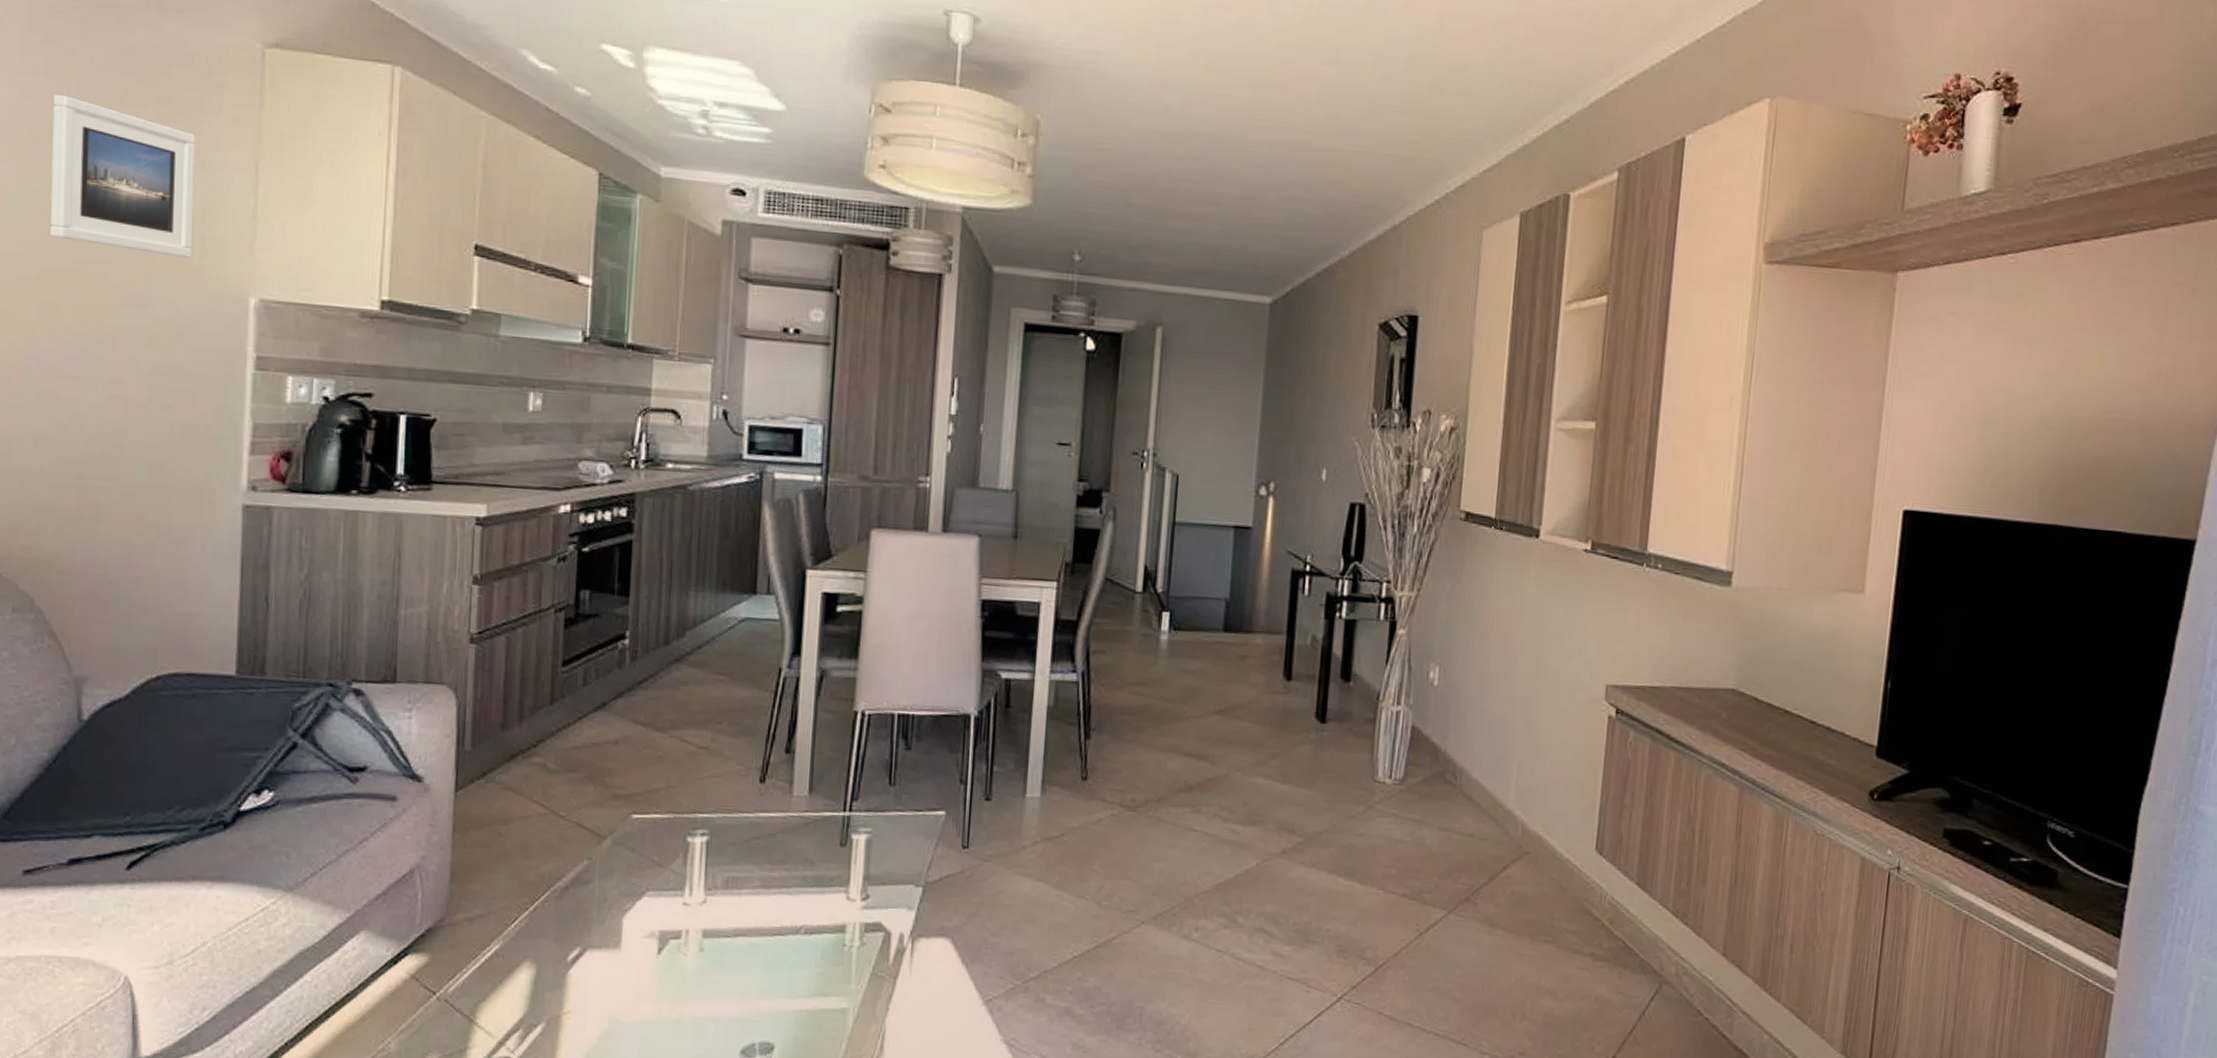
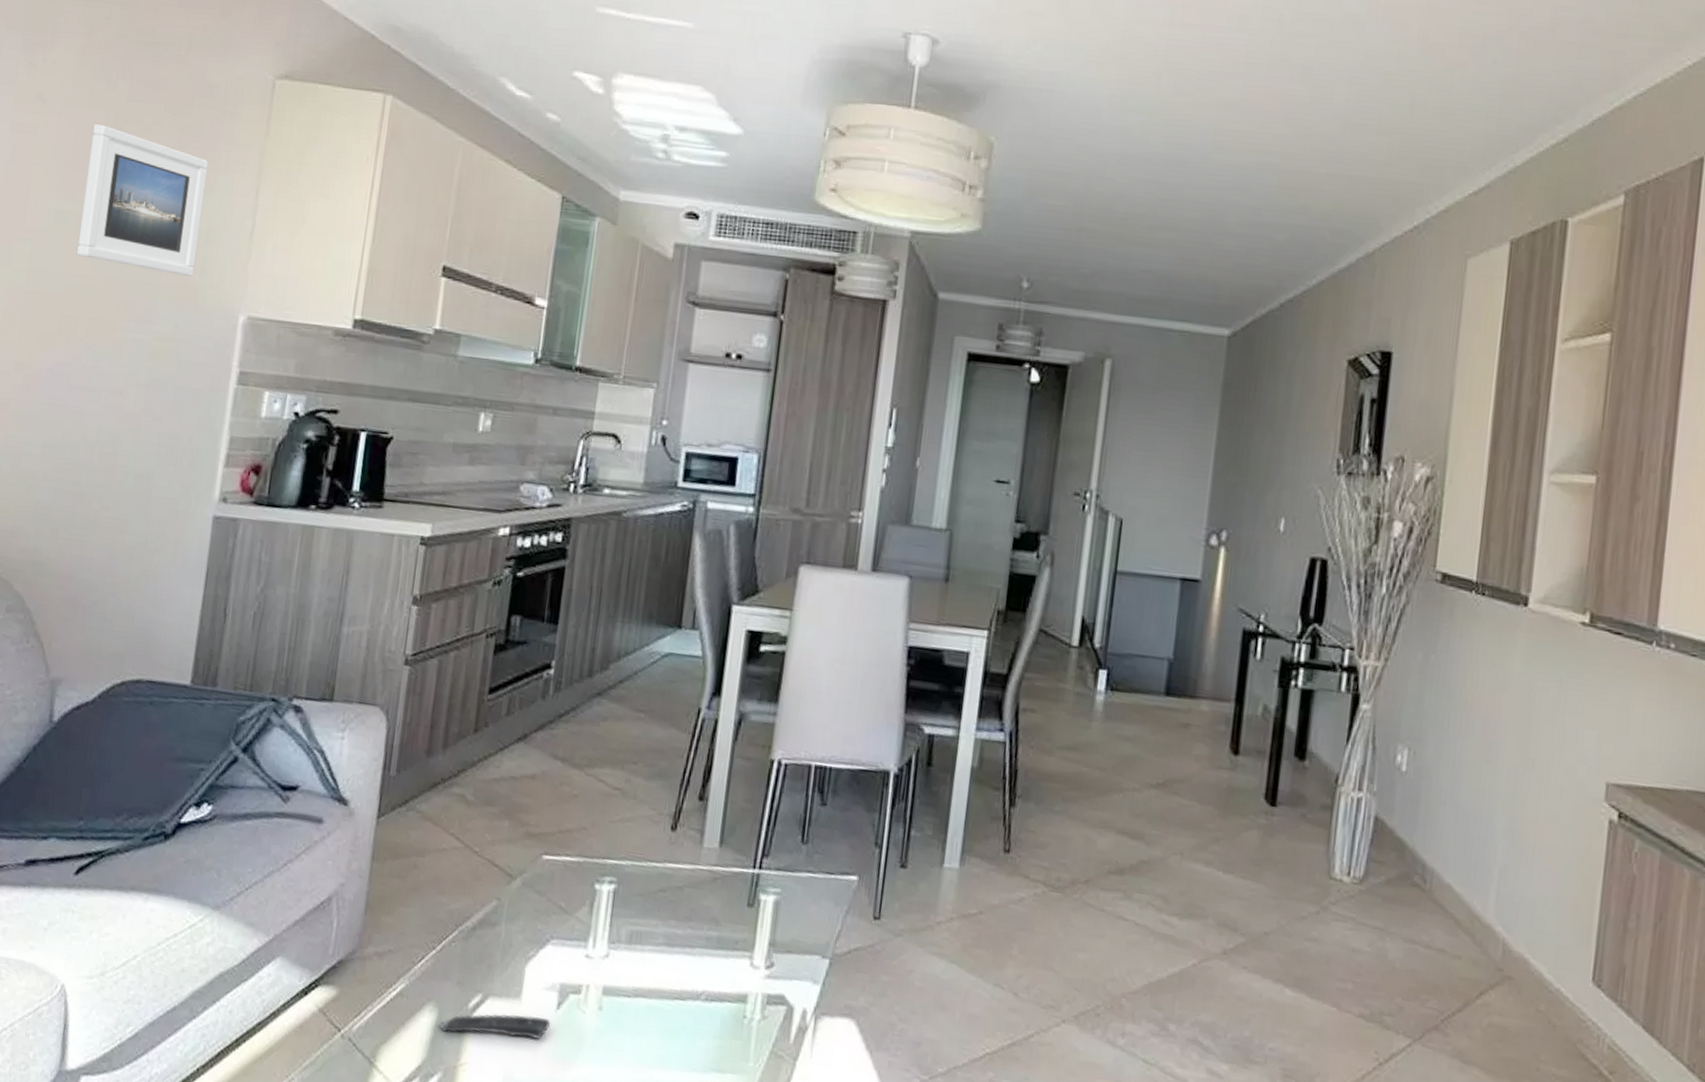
remote control: none [538,963,653,985] -> present [438,1013,551,1039]

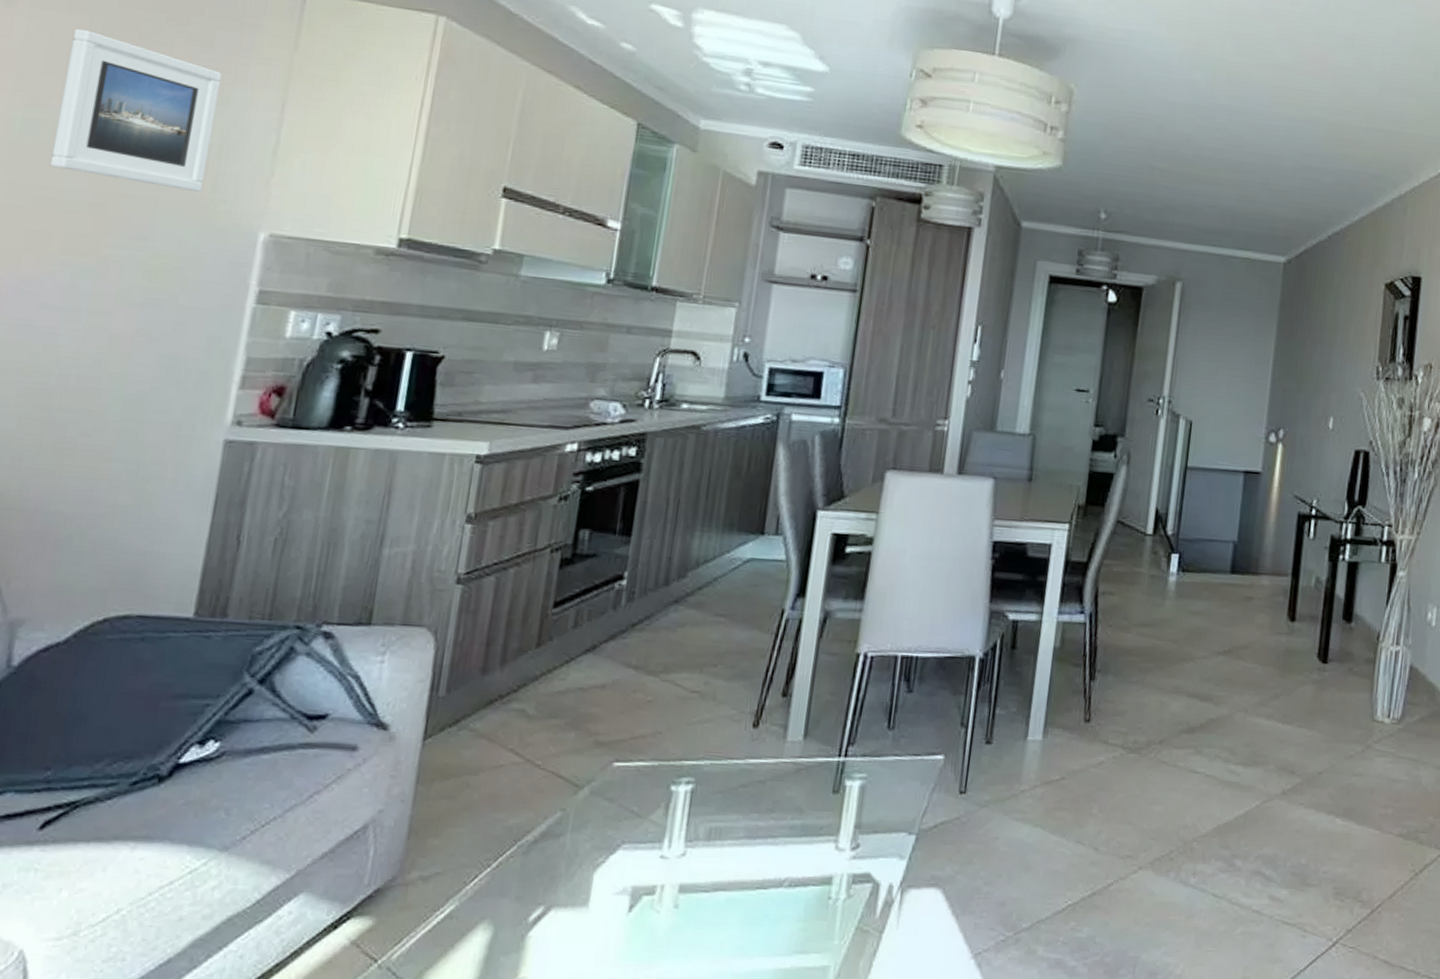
remote control: present [438,1013,551,1039] -> none [493,922,621,949]

